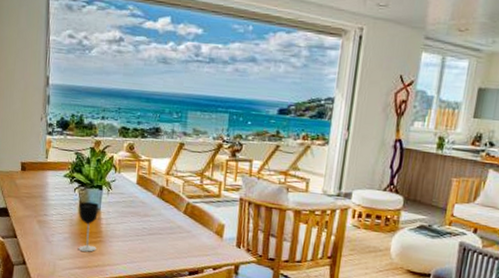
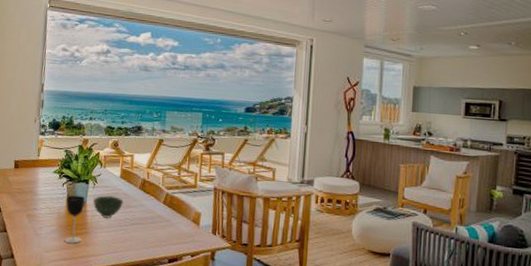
bowl: none [107,203,140,227] -> present [93,195,123,218]

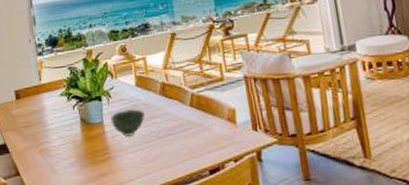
wine glass: present [65,195,85,244] -> none [80,116,106,174]

